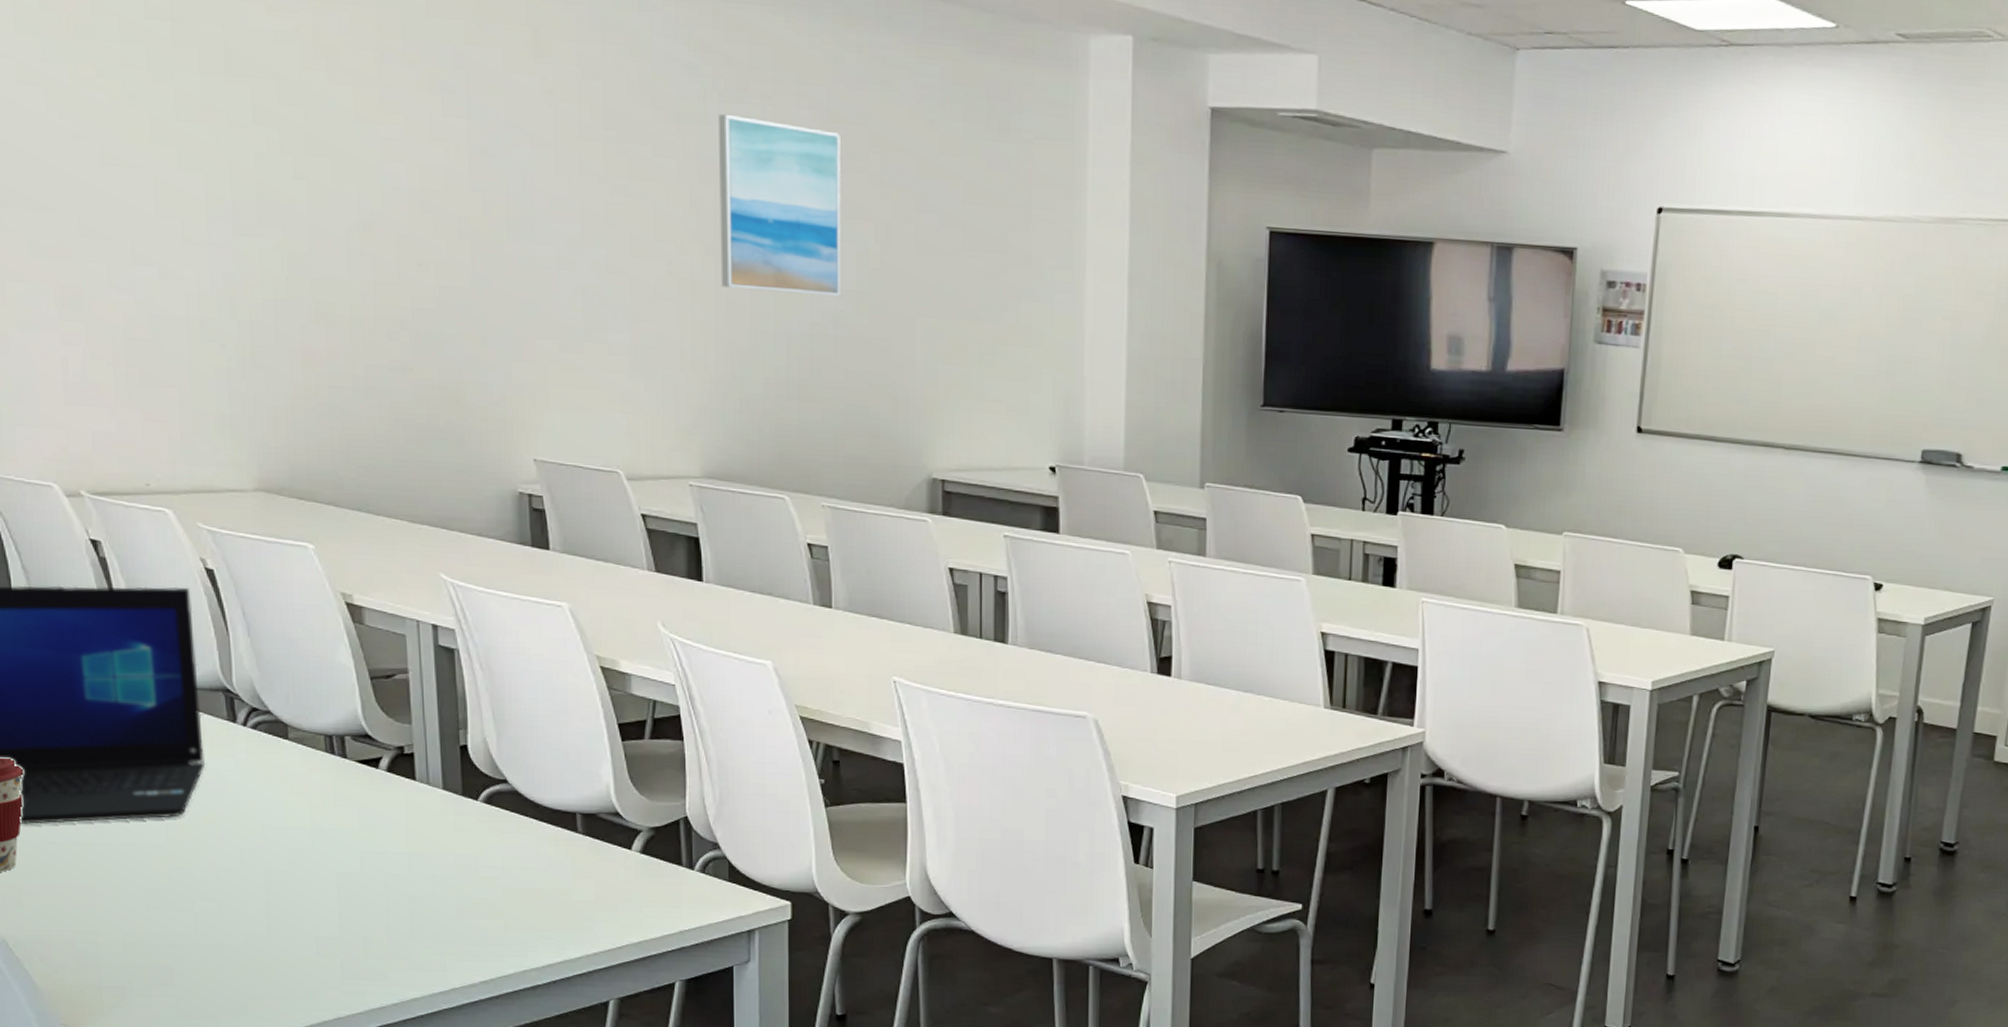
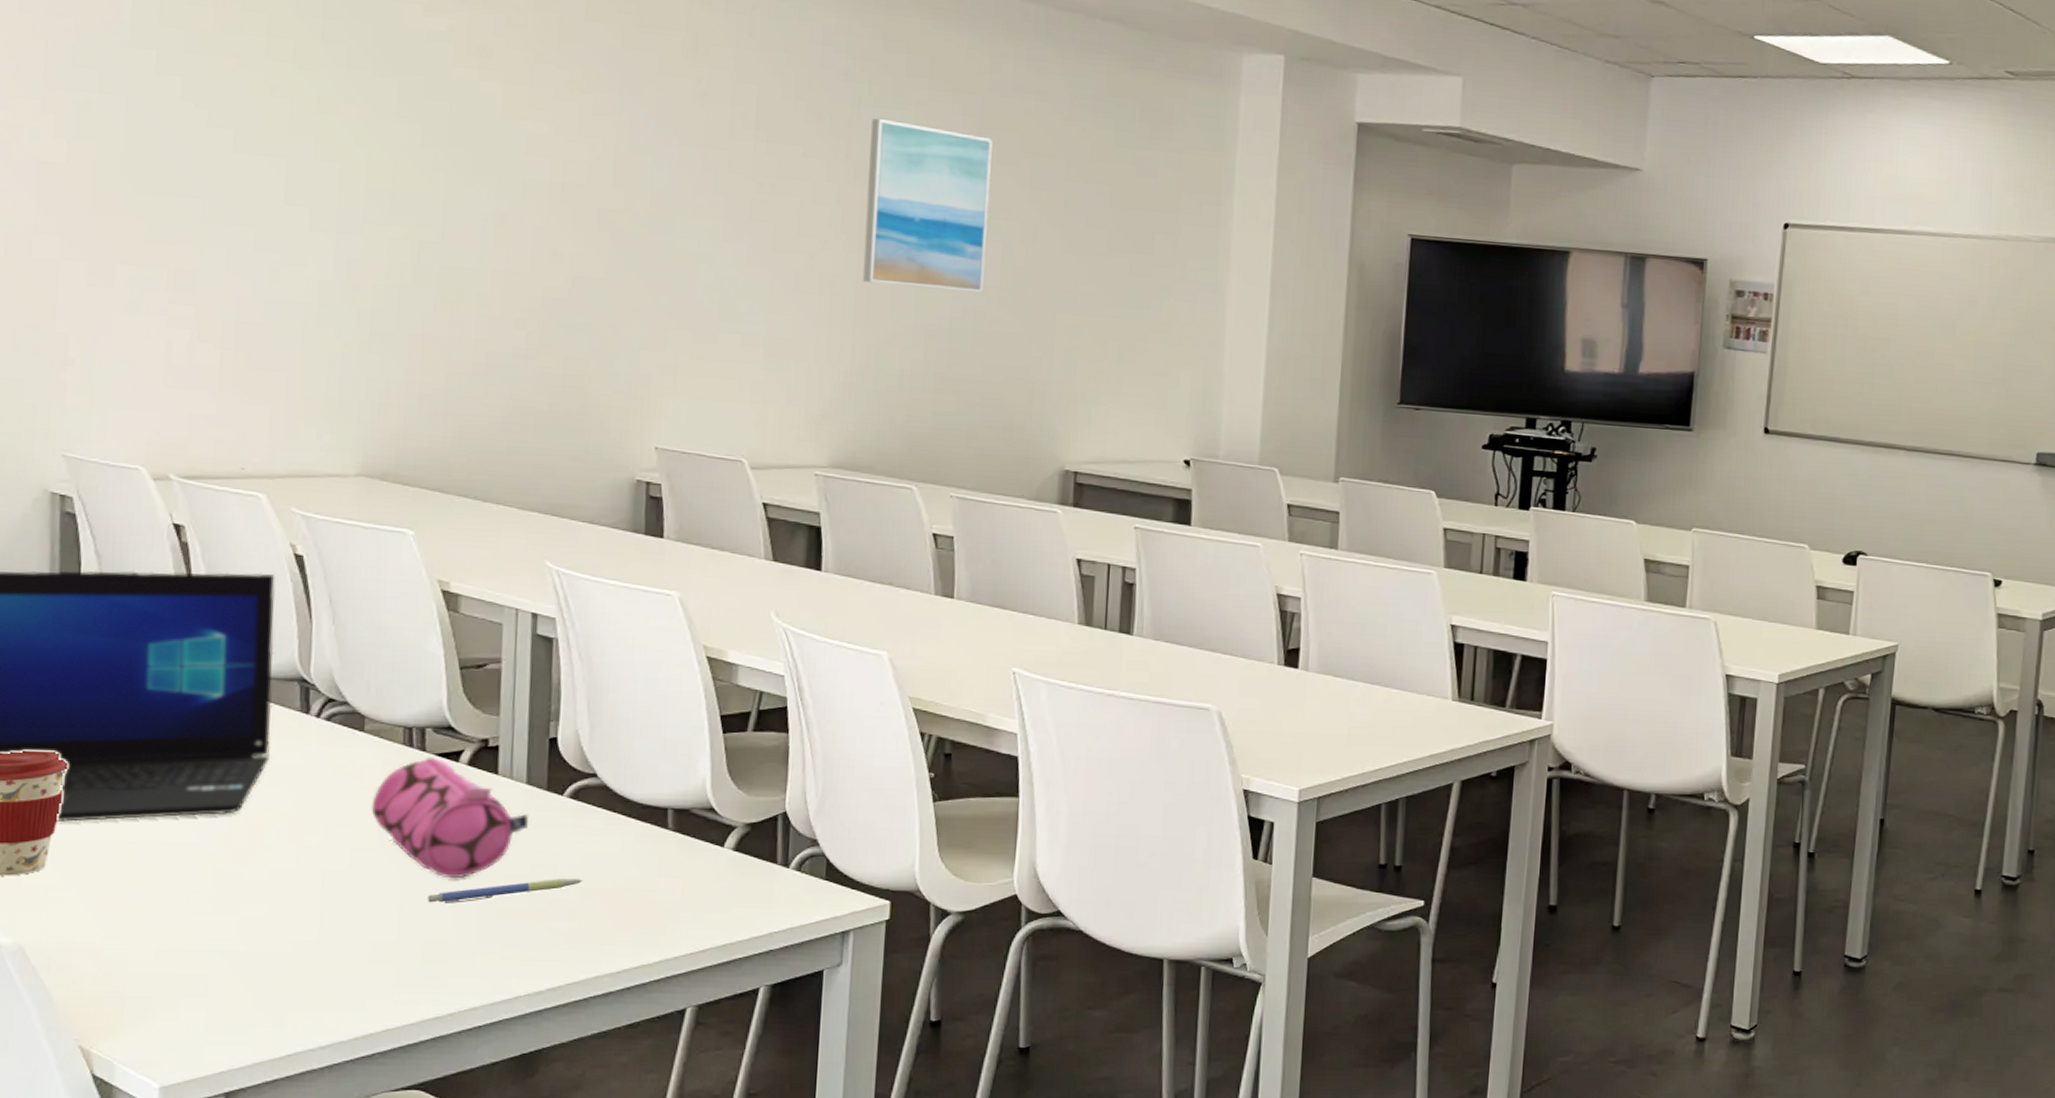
pencil case: none [302,763,449,879] -> present [371,756,530,879]
pen: none [363,879,504,902] -> present [427,878,583,904]

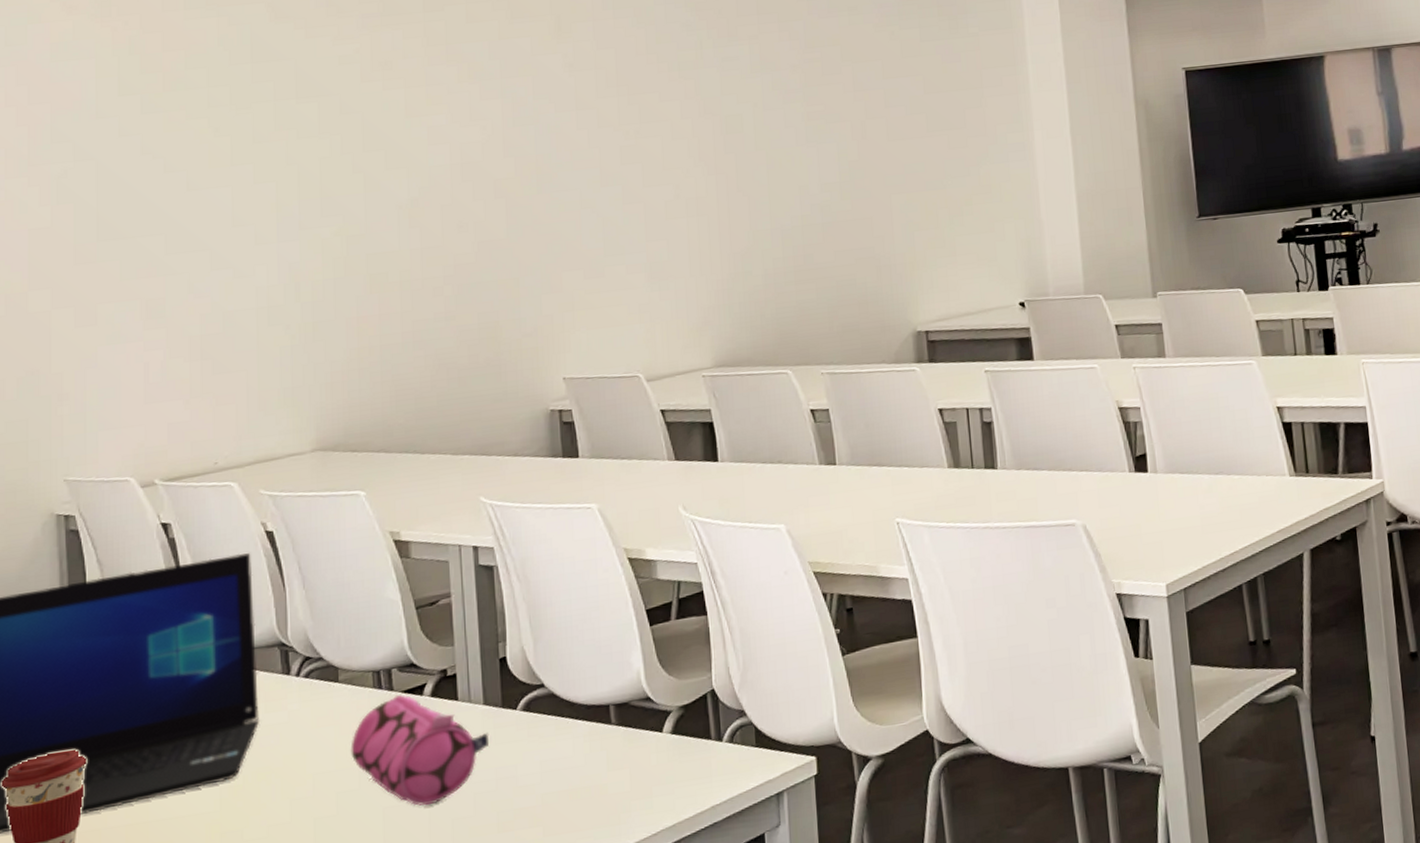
pen: present [427,878,583,904] -> none [407,785,542,832]
wall art: present [862,118,993,293] -> none [714,55,826,199]

